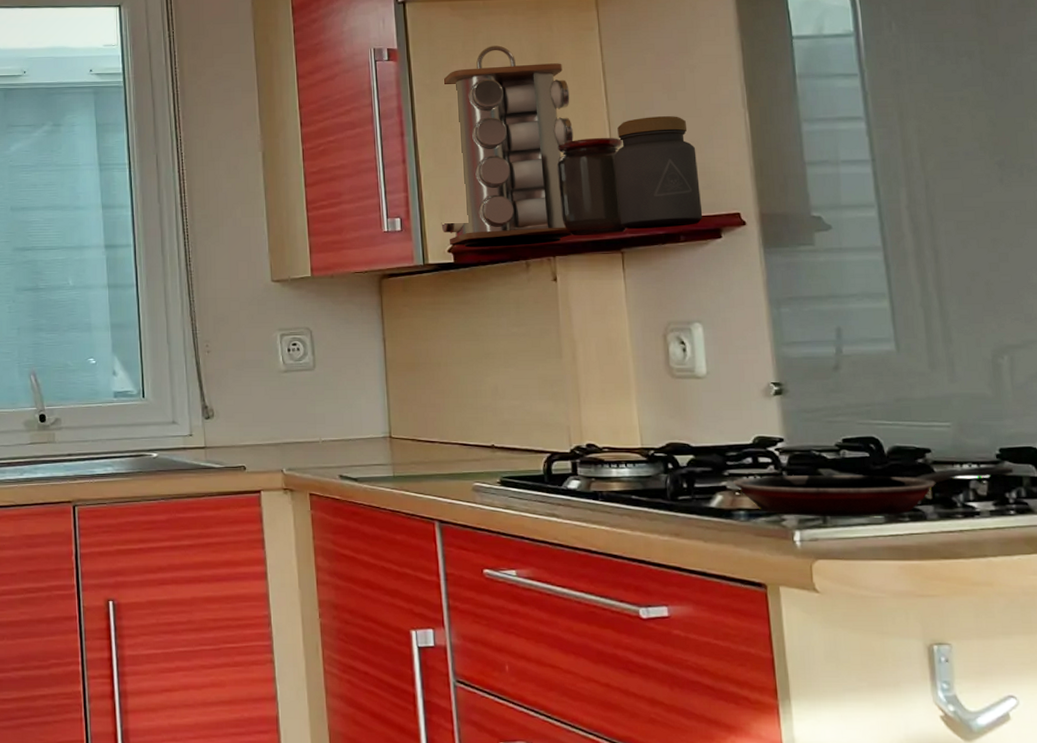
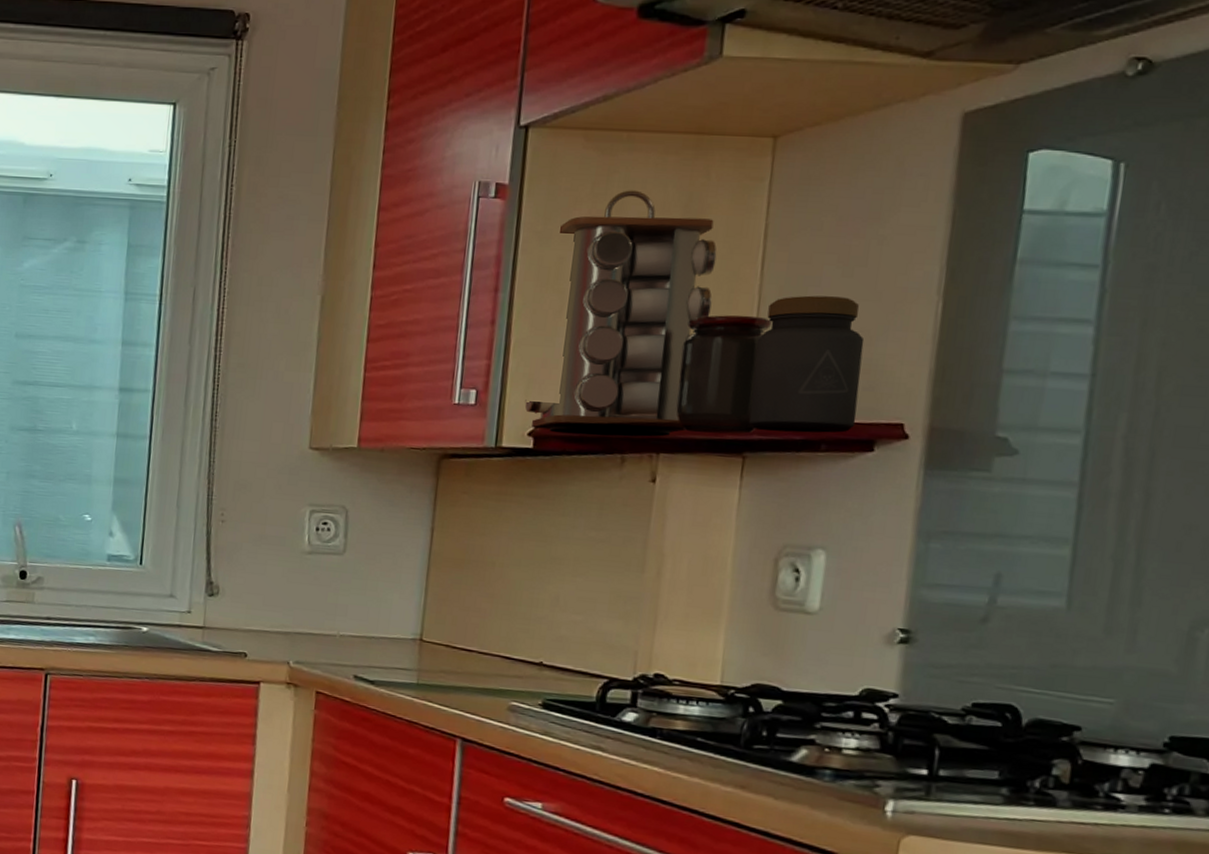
frying pan: present [732,466,1014,516] -> none [823,733,1182,797]

